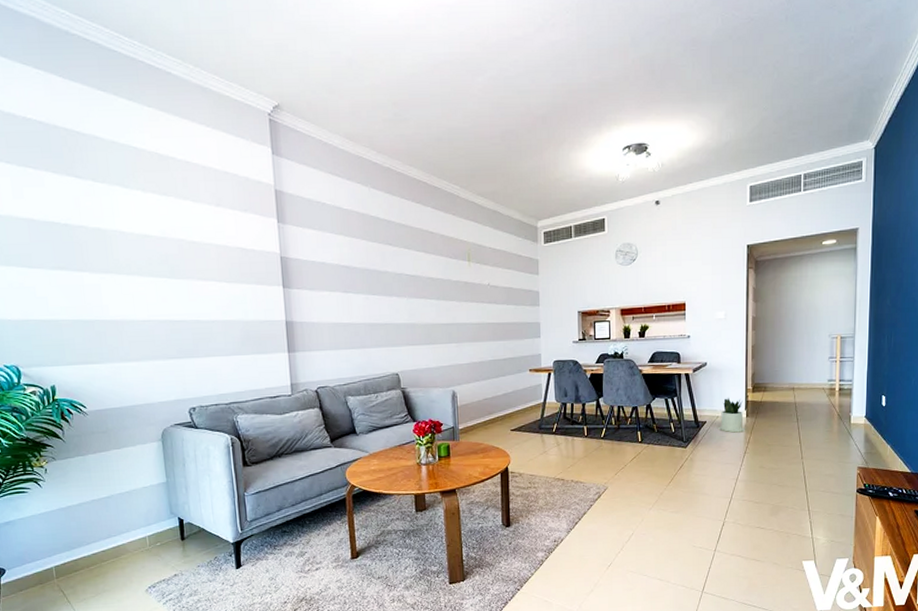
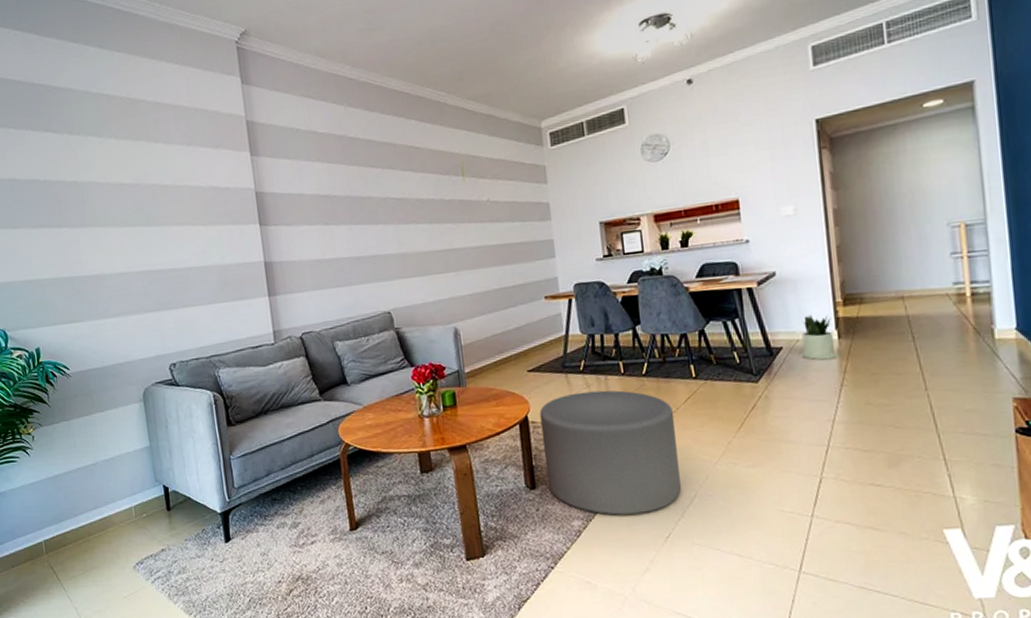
pouf: none [518,448,623,548] -> present [539,390,681,515]

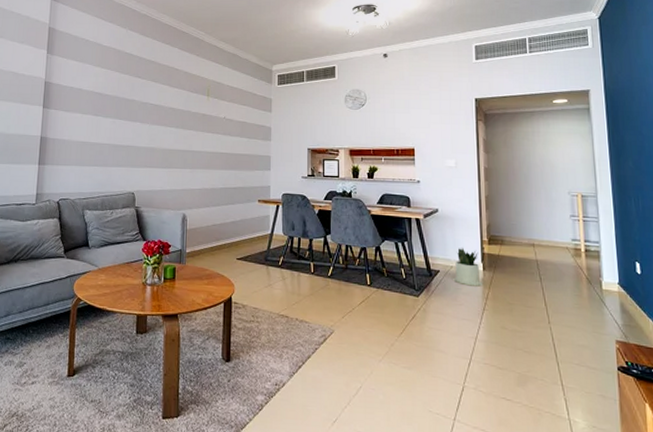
pouf: present [539,390,681,515] -> none [240,283,351,397]

